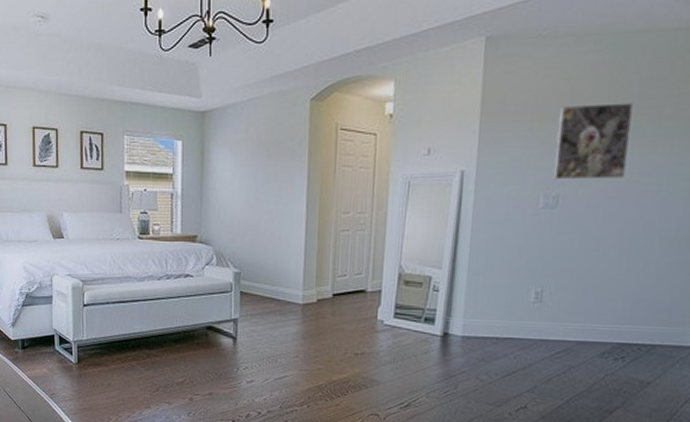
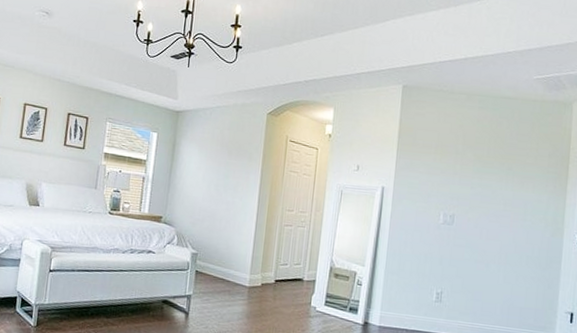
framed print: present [552,102,633,180] -> none [450,146,506,207]

